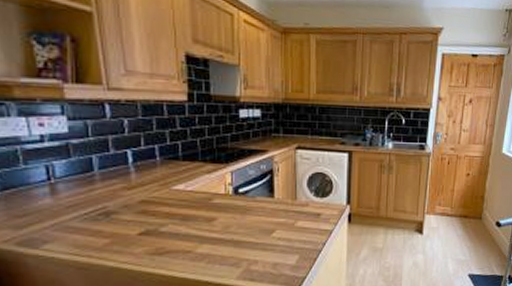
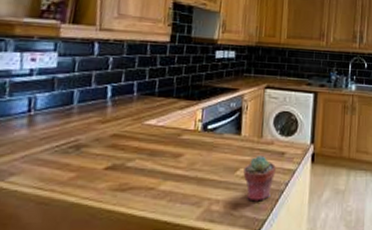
potted succulent: none [279,217,313,261] -> present [243,156,277,202]

